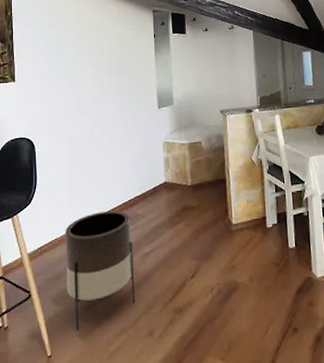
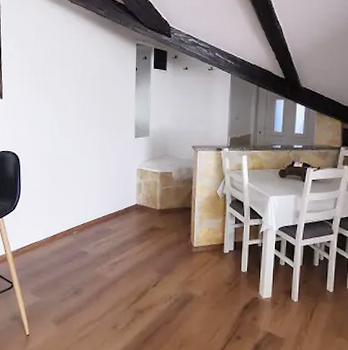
planter: present [65,210,136,330] -> none [44,223,104,317]

